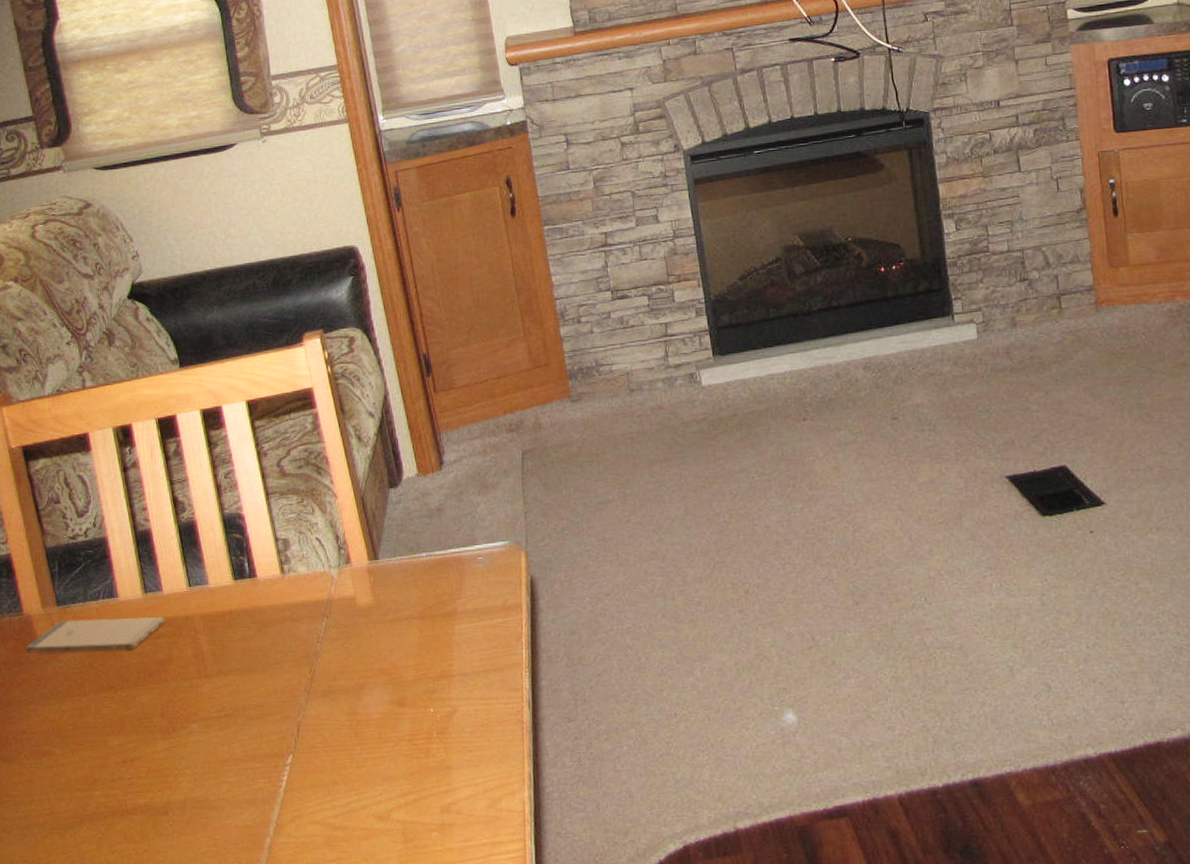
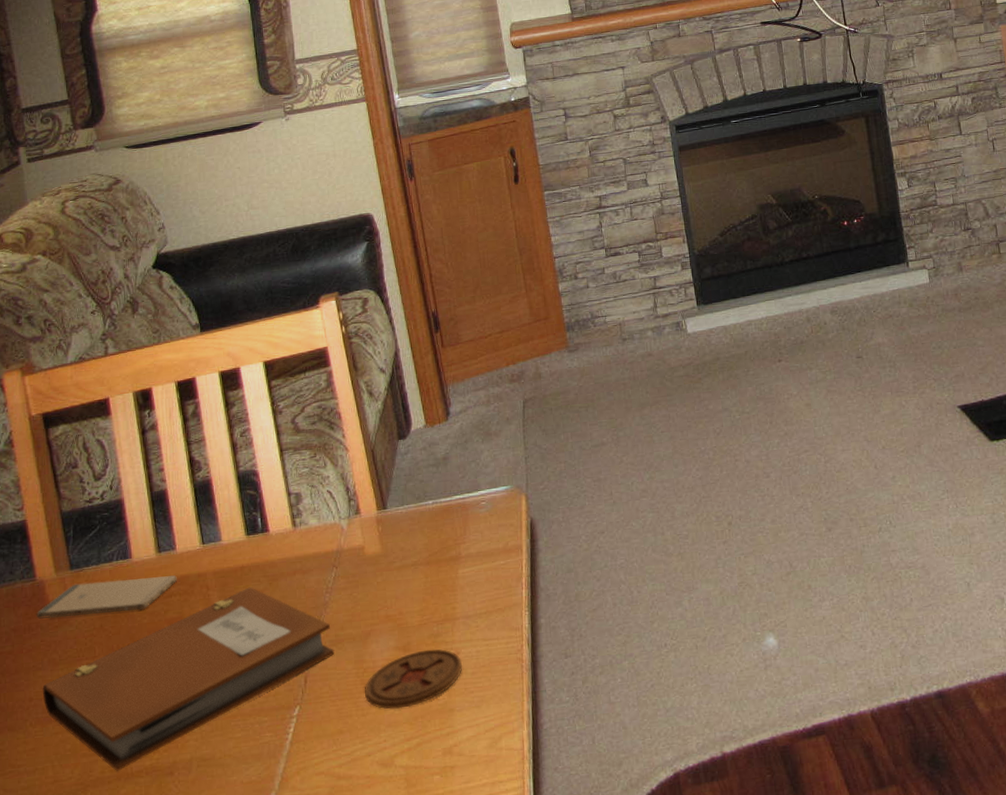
notebook: none [34,632,327,807] -> present [42,587,335,771]
coaster: none [359,705,460,763] -> present [365,649,462,709]

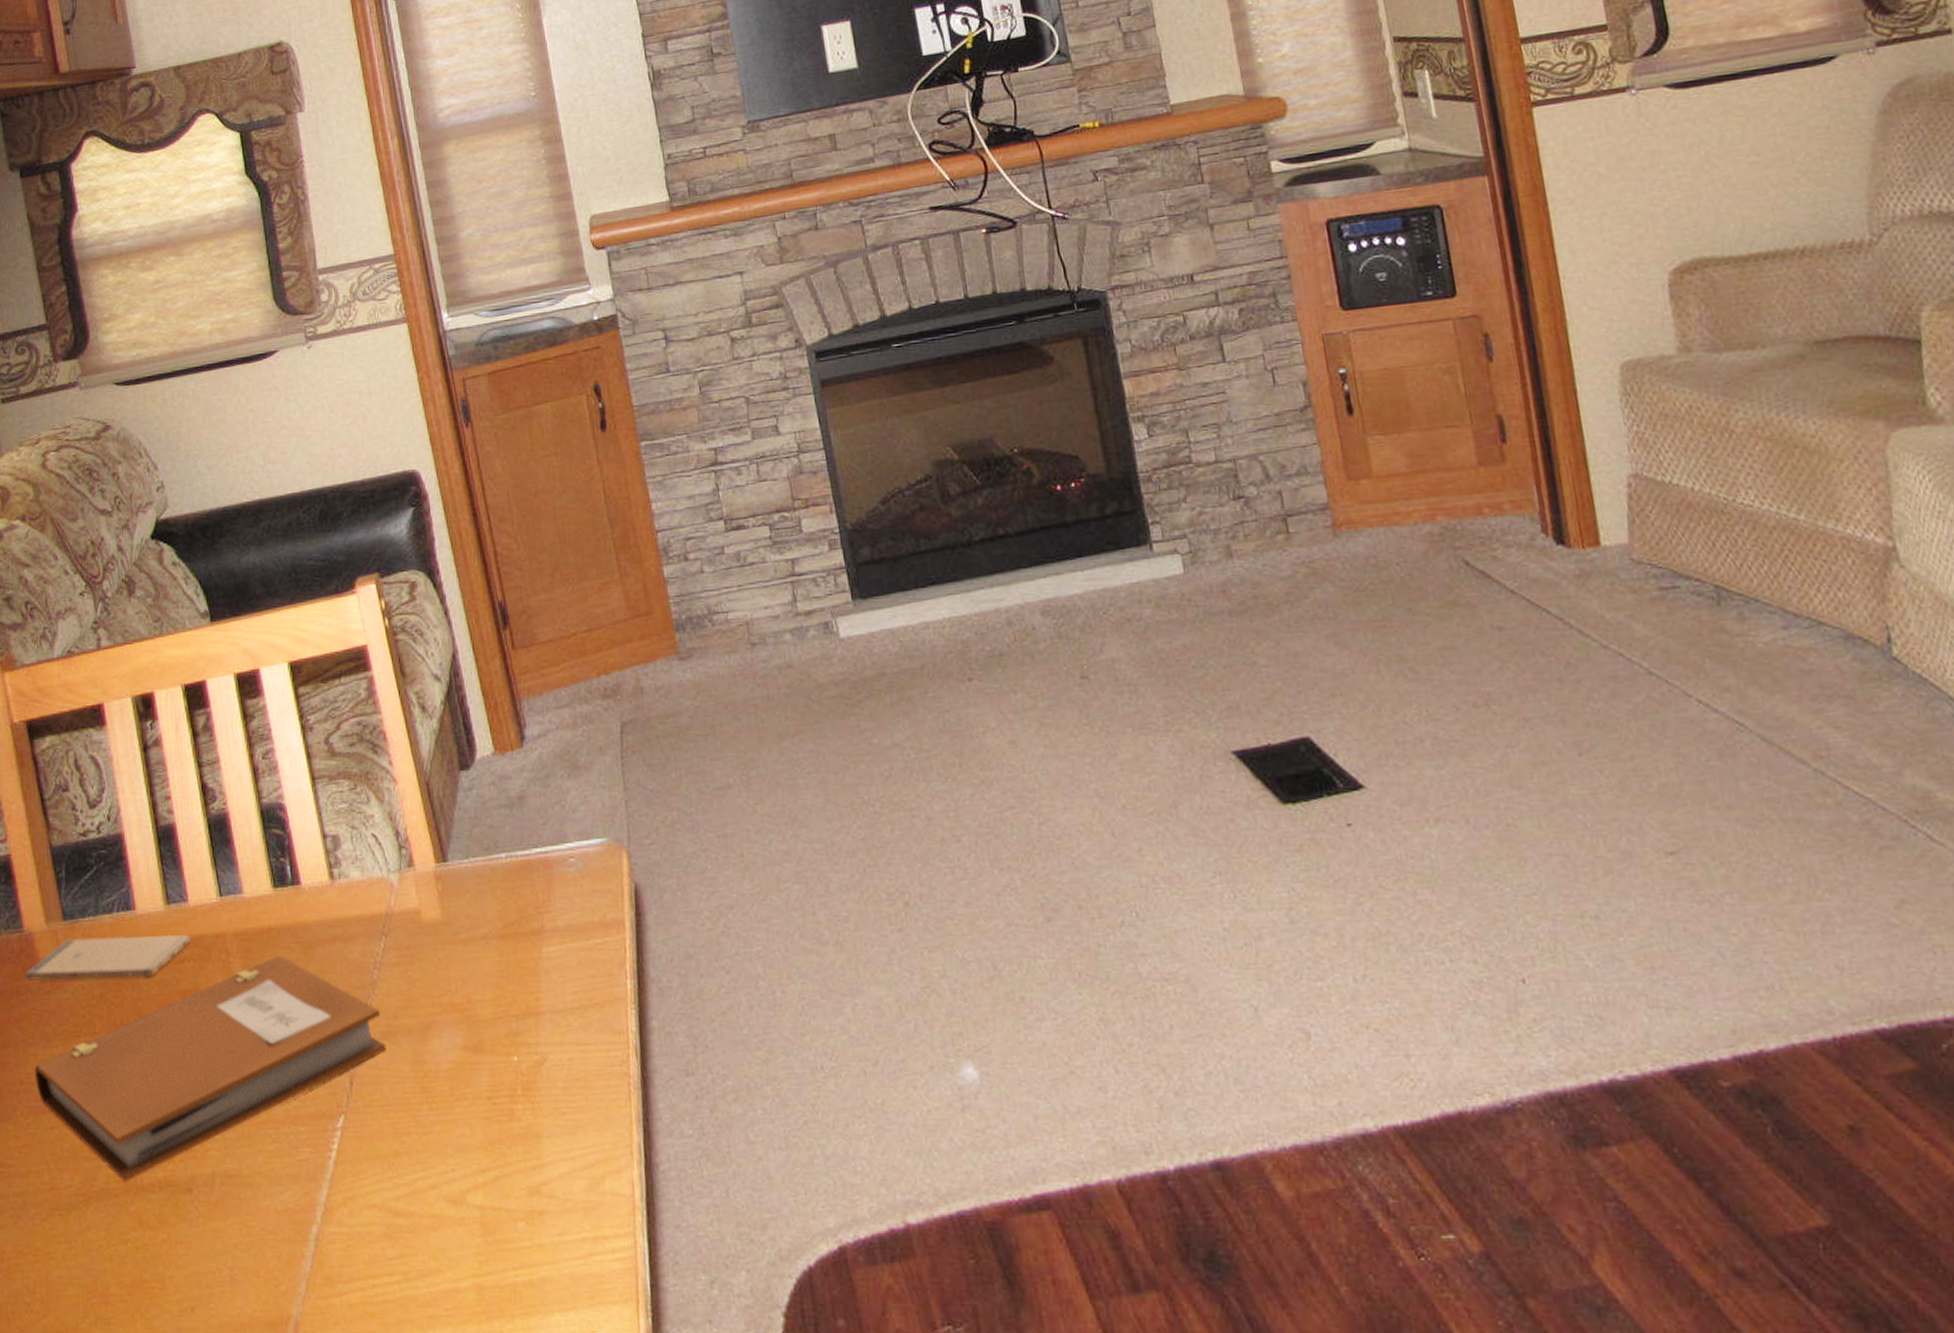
coaster: present [365,649,462,709] -> none [426,1052,550,1129]

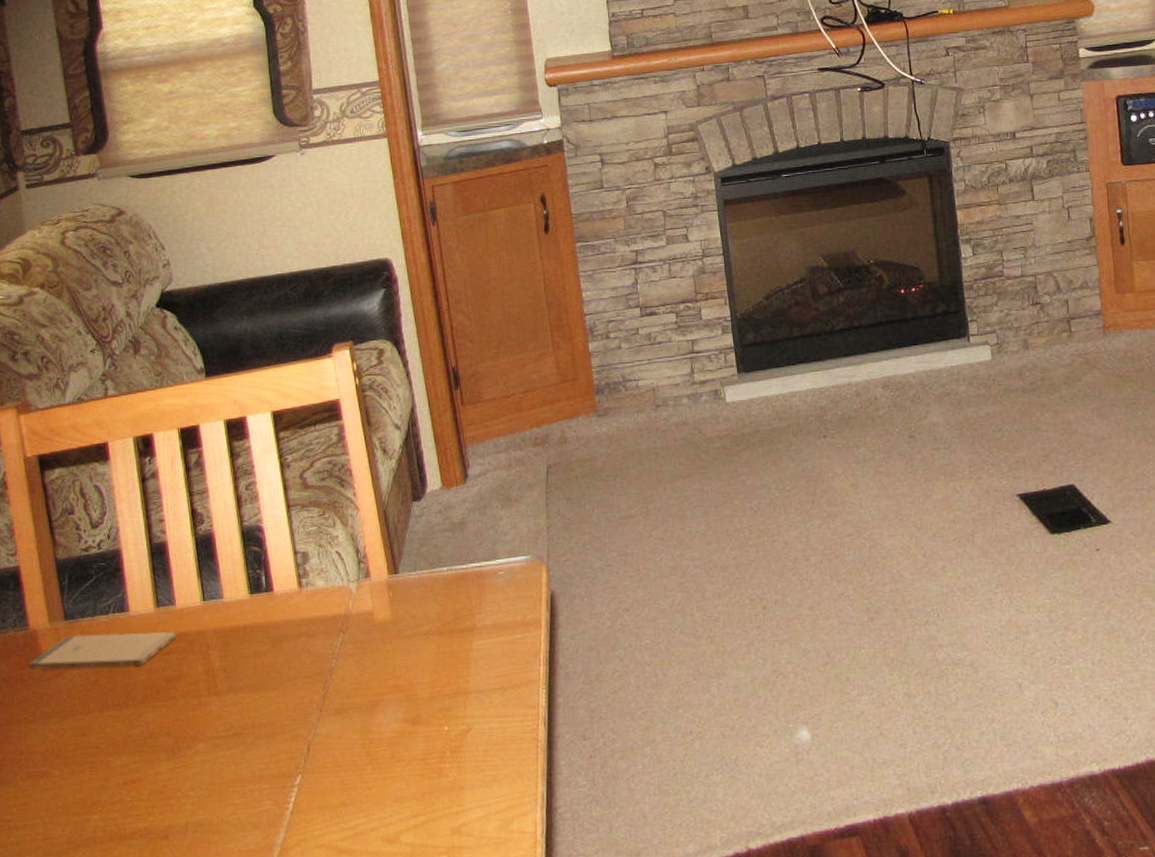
notebook: present [34,955,387,1182] -> none [33,648,340,832]

